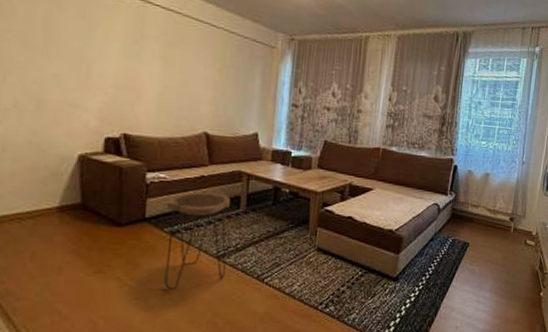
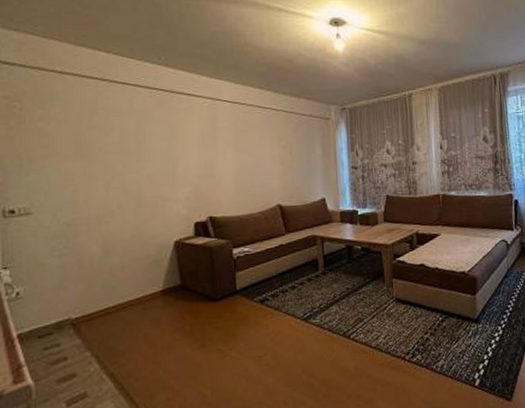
side table: present [164,191,231,291] -> none [253,258,314,357]

